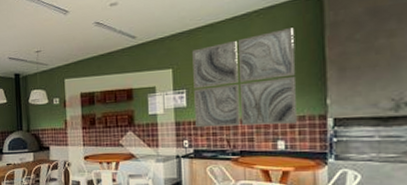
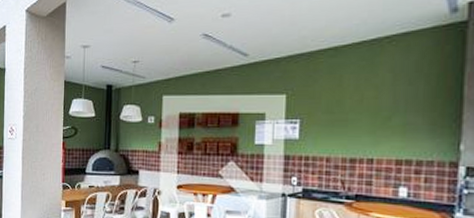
wall art: present [192,28,297,128] -> none [307,59,431,170]

